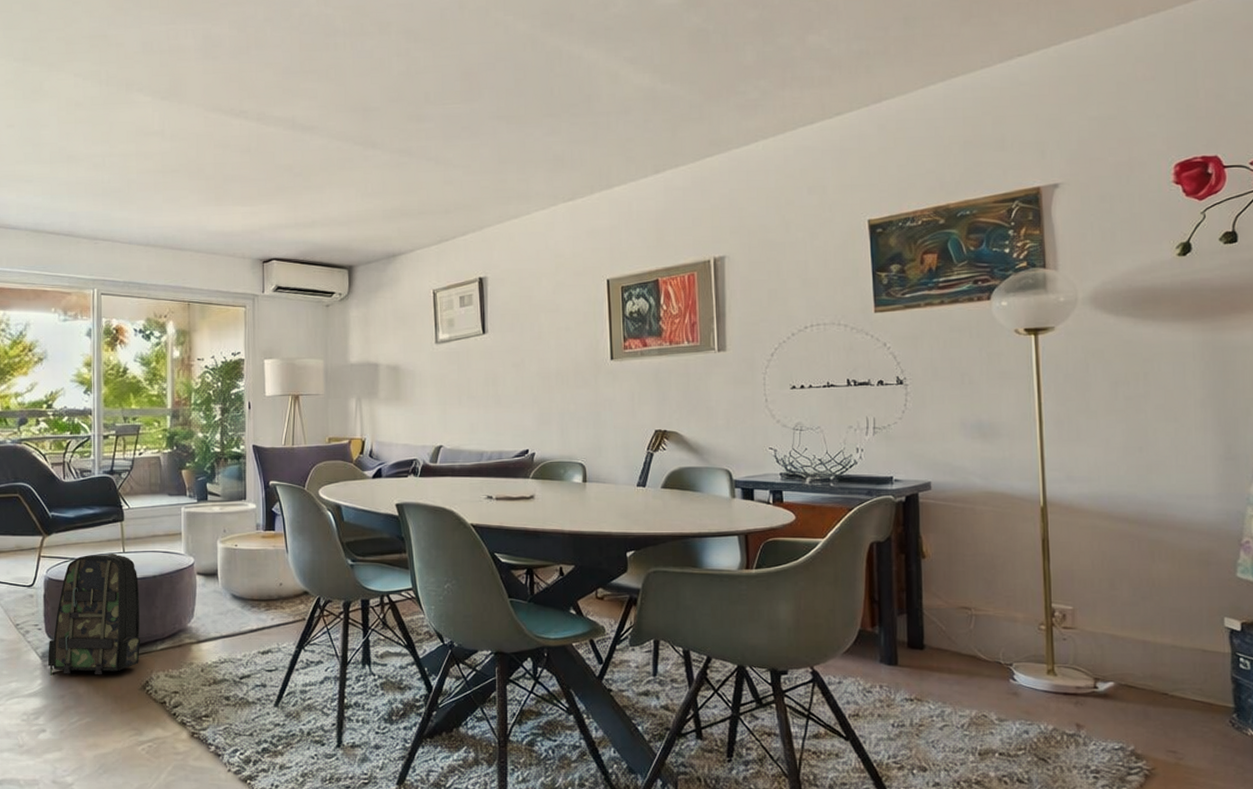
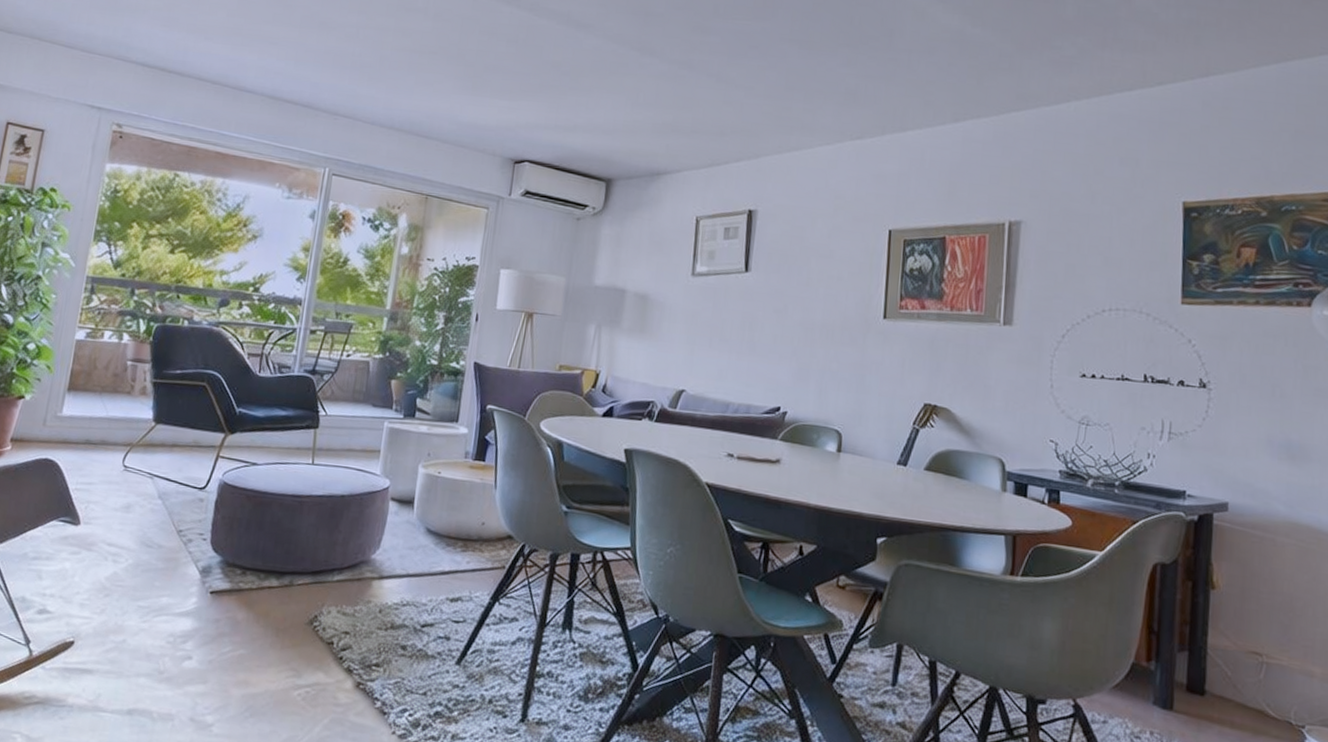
backpack: present [47,553,141,676] -> none [206,461,325,601]

